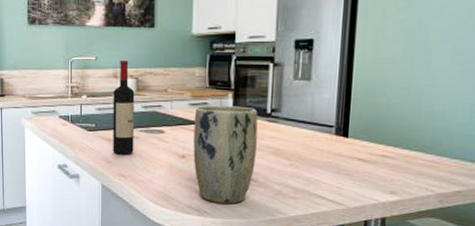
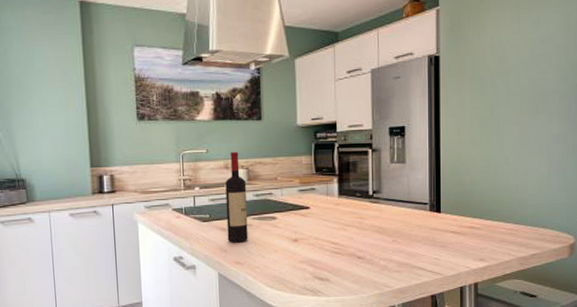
plant pot: present [193,105,258,204] -> none [304,190,362,283]

